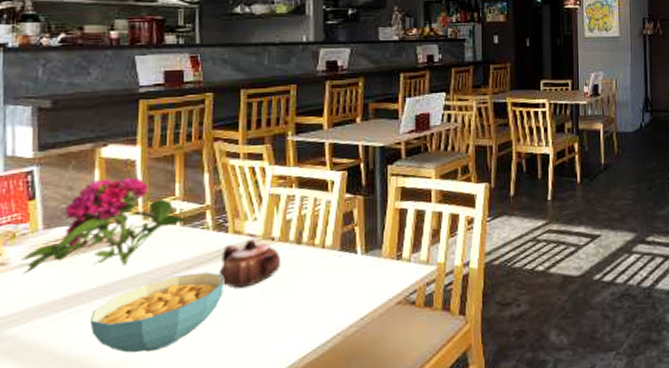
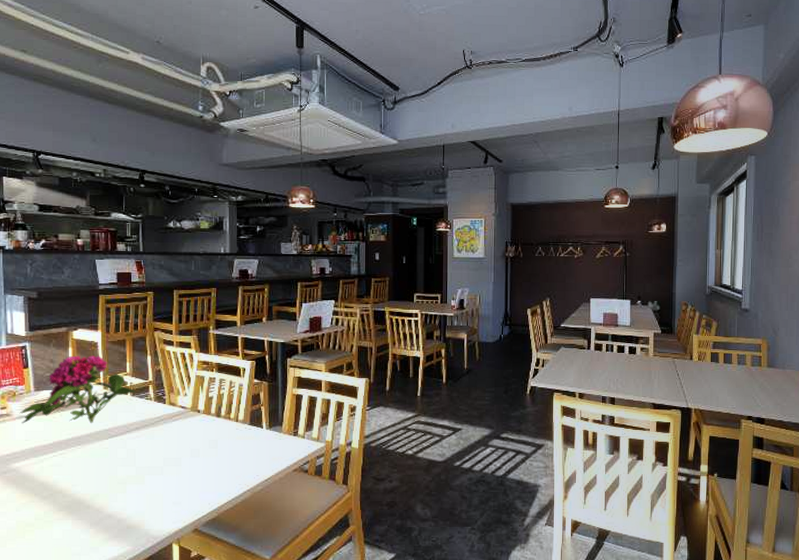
cereal bowl: present [89,272,224,353] -> none [68,433,163,490]
teapot: present [218,240,282,288] -> none [159,411,205,448]

